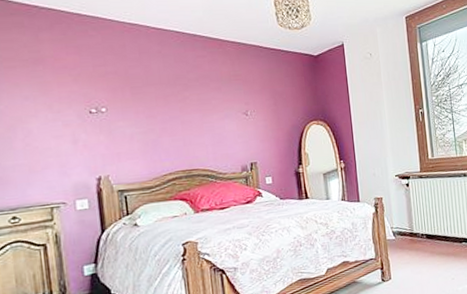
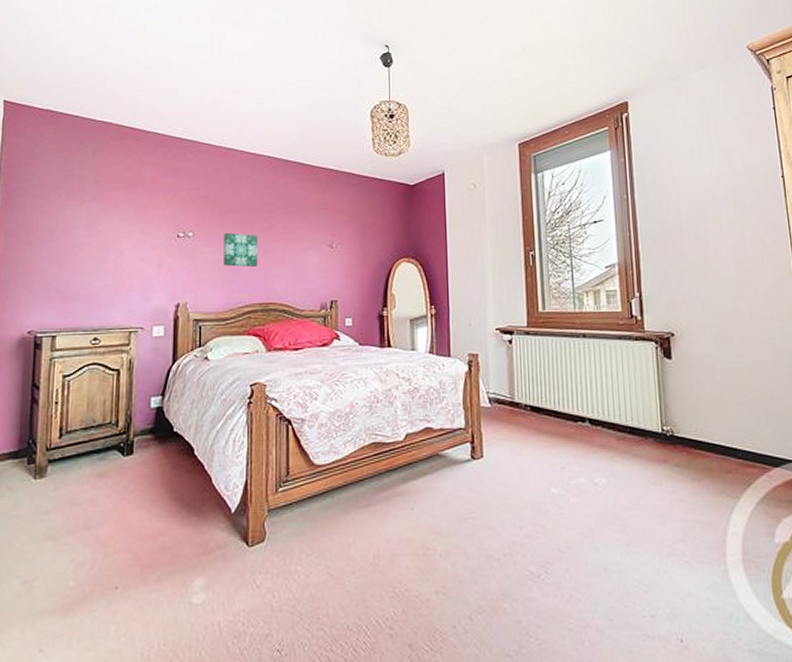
wall art: none [139,106,177,139] -> present [223,232,258,267]

